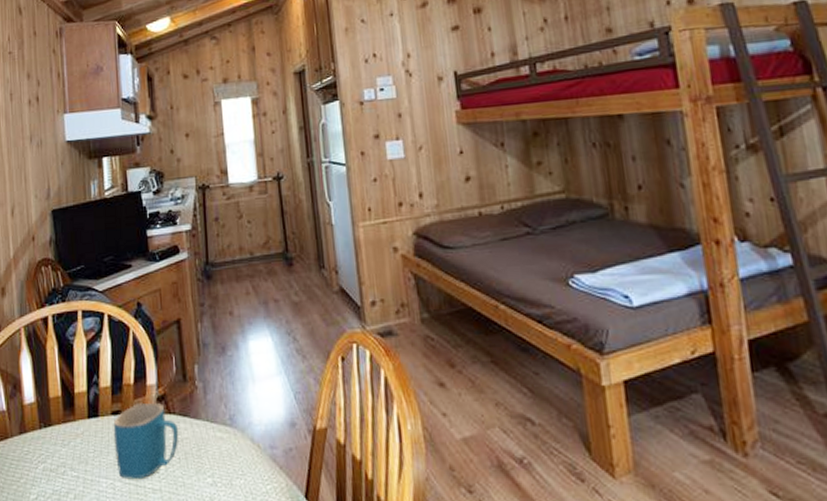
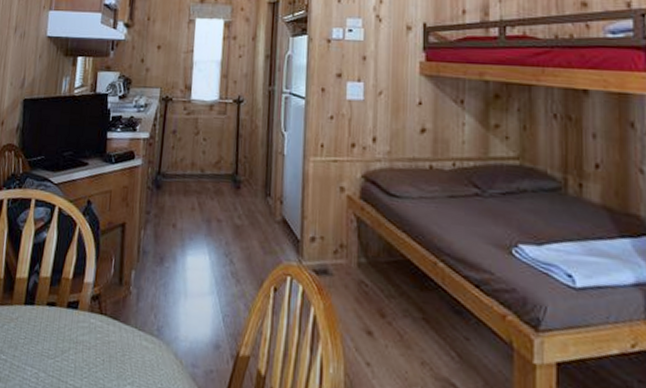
mug: present [113,403,179,480] -> none [44,299,107,374]

